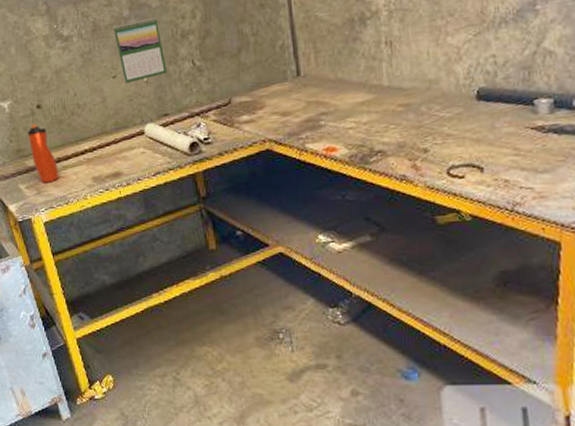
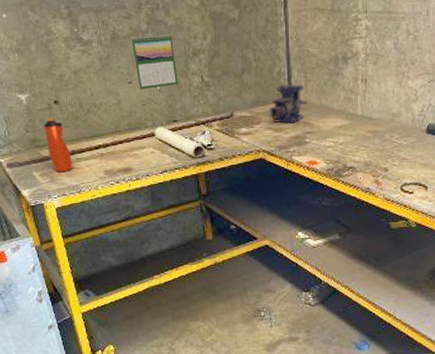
bench vise: none [274,57,320,106] -> present [269,84,308,124]

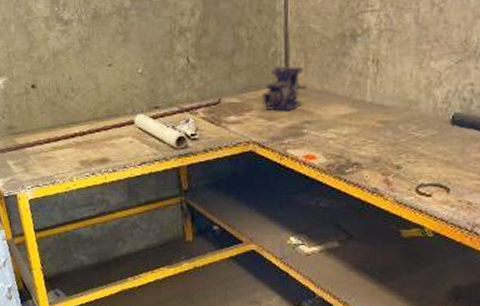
water bottle: present [44,118,73,173] -> none [20,103,48,162]
calendar: present [131,35,179,89] -> none [113,12,163,73]

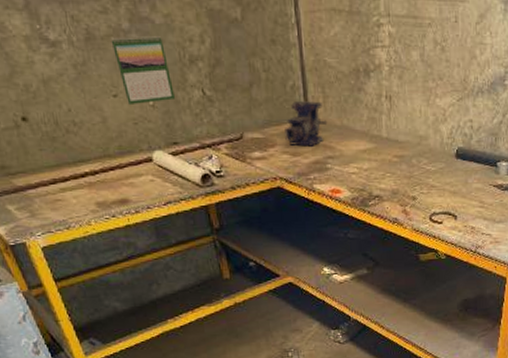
calendar: none [113,12,163,73] -> present [110,36,176,105]

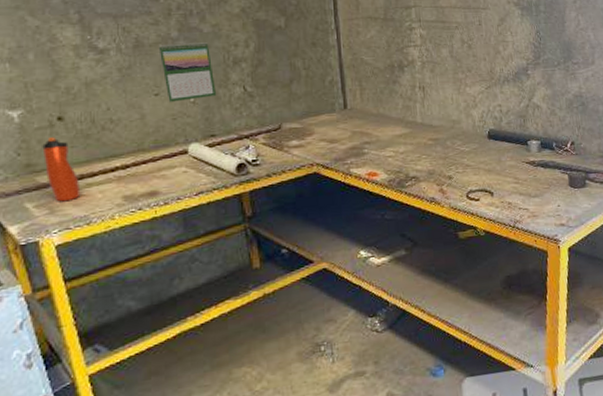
water bottle: none [12,139,57,206] -> present [42,137,81,202]
bench vise: present [284,101,328,148] -> none [322,93,364,135]

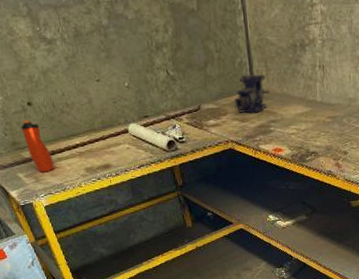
calendar: present [158,42,217,102] -> none [93,29,146,87]
bench vise: none [322,93,364,135] -> present [234,74,270,114]

